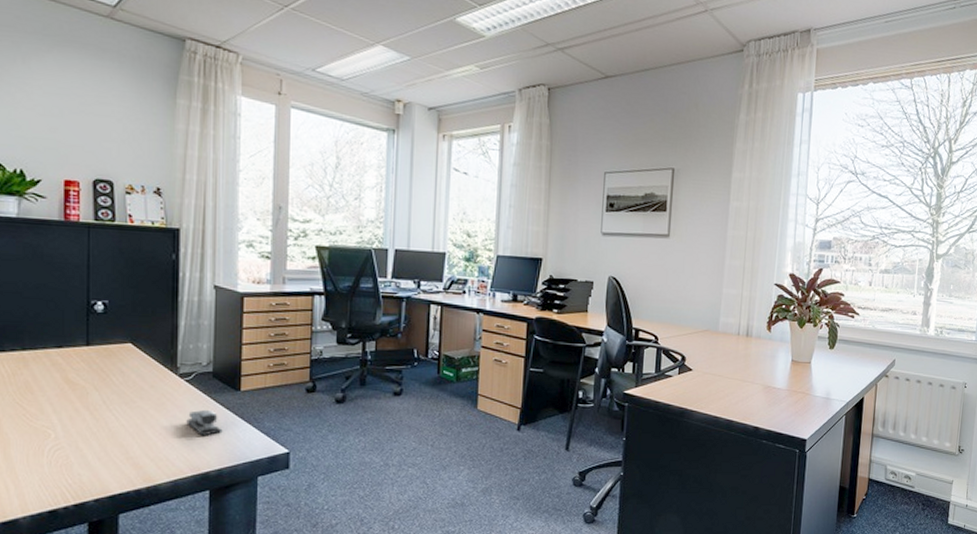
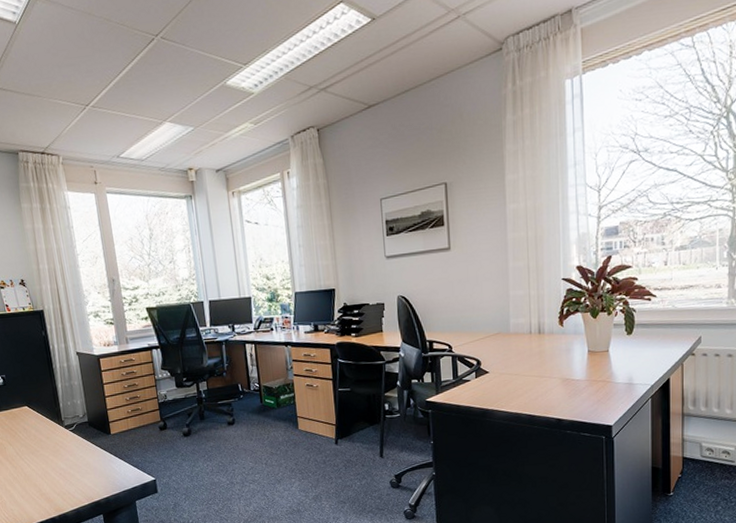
stapler: present [186,409,223,436] -> none [76,451,104,473]

